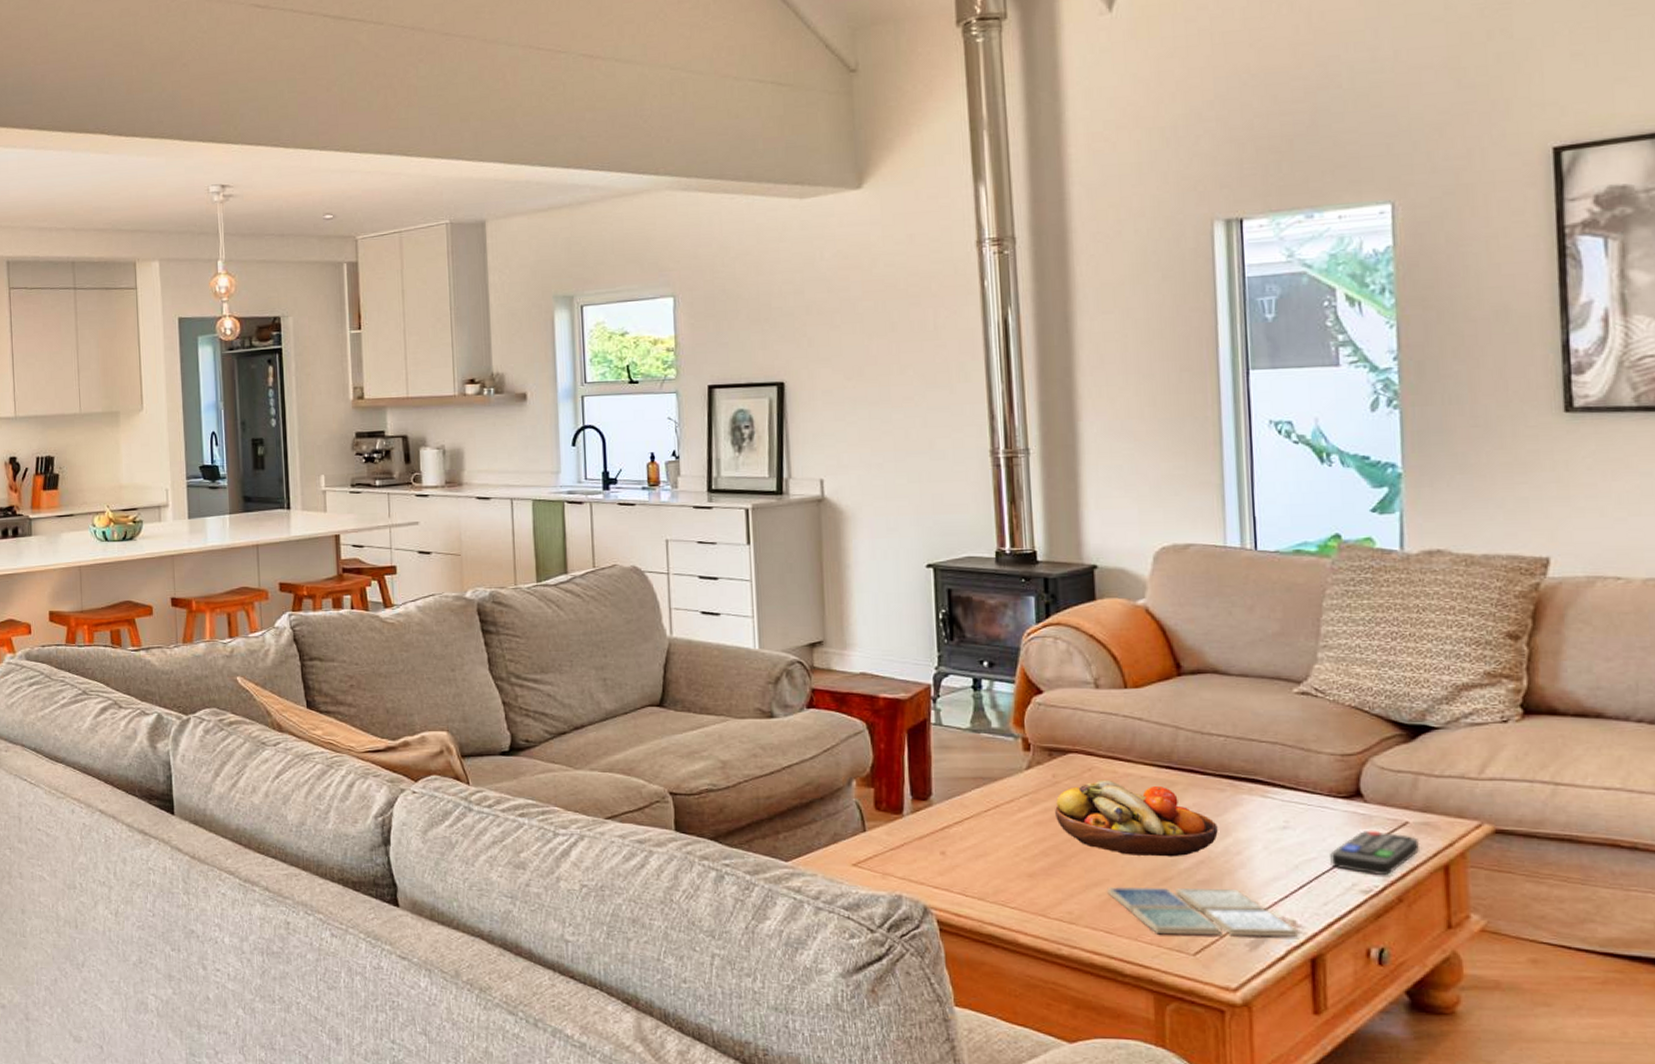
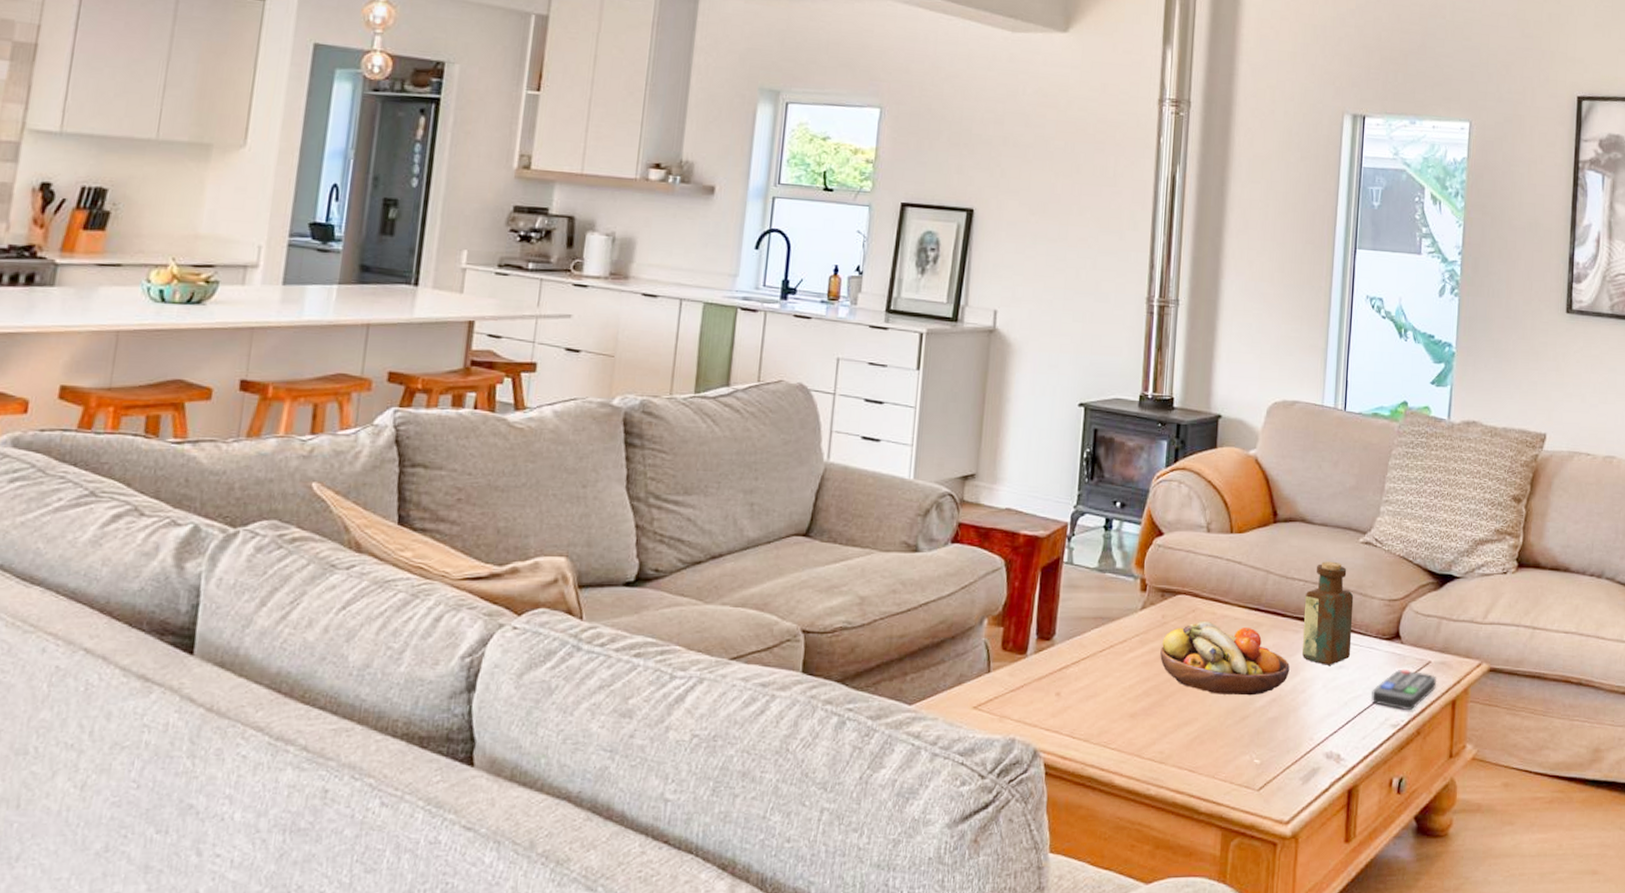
drink coaster: present [1107,886,1299,937] -> none [1195,725,1342,771]
bottle: none [1229,714,1297,826] -> present [1302,561,1354,665]

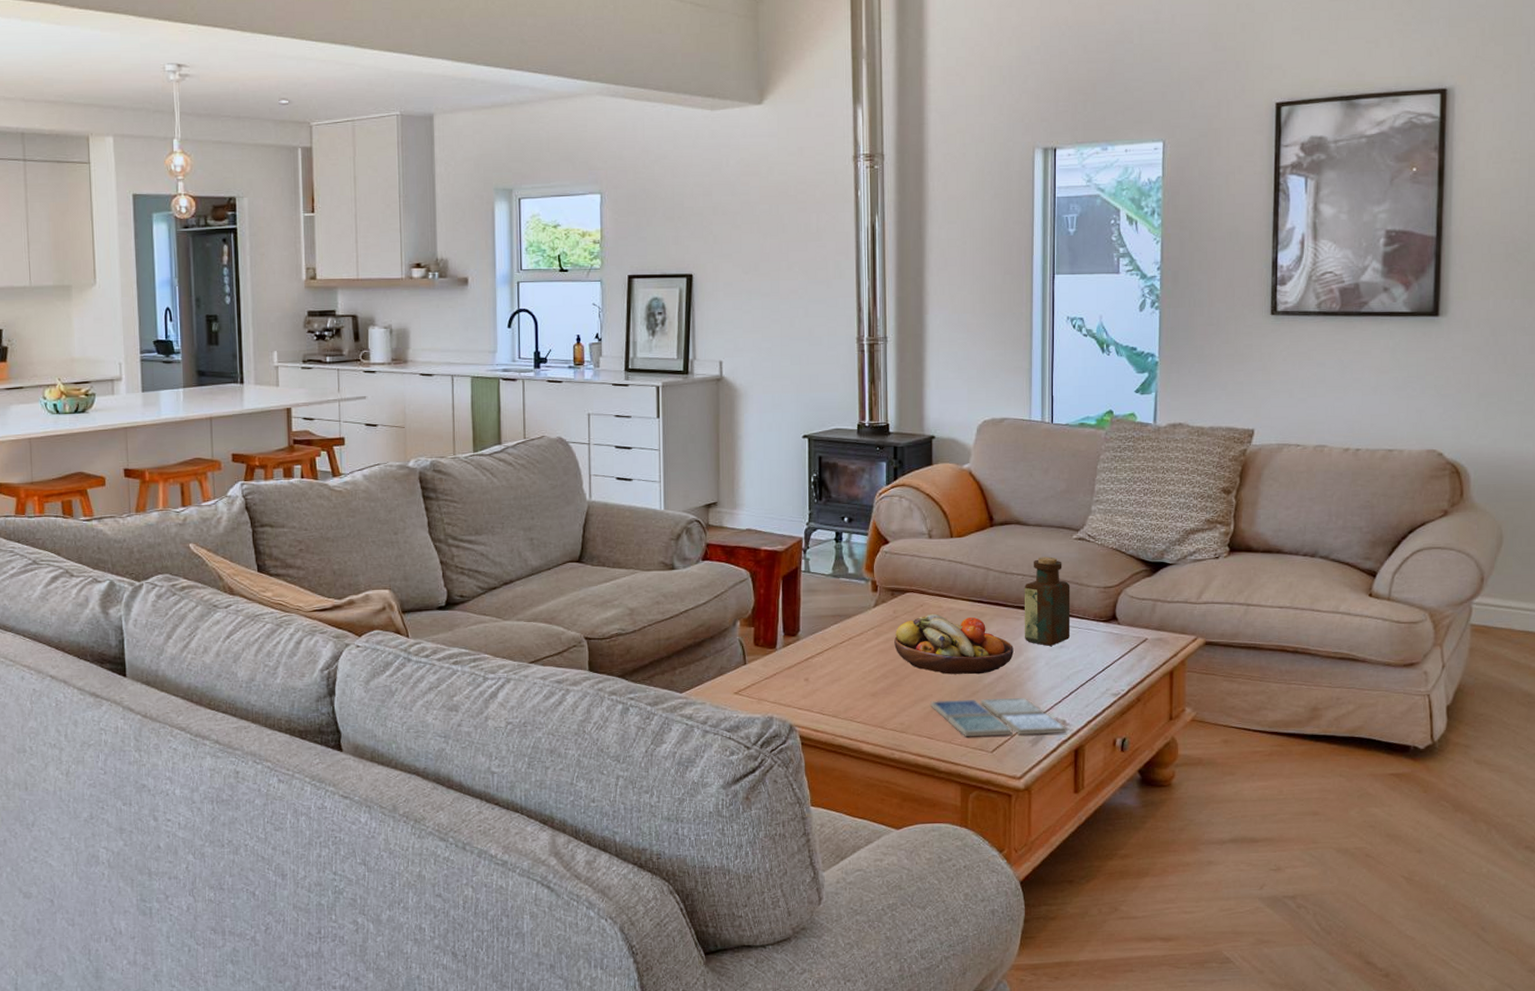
drink coaster: none [1195,725,1342,771] -> present [930,698,1067,736]
remote control: present [1371,668,1437,711] -> none [1092,646,1155,682]

